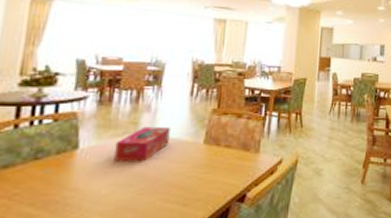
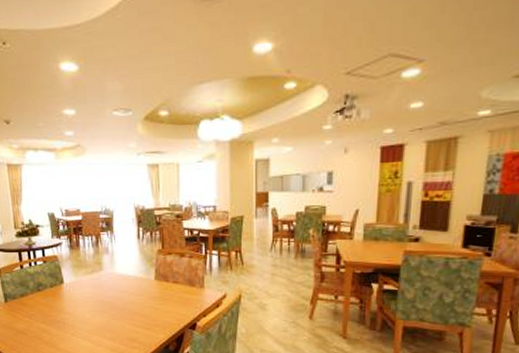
tissue box: present [114,126,171,162] -> none [88,265,127,294]

